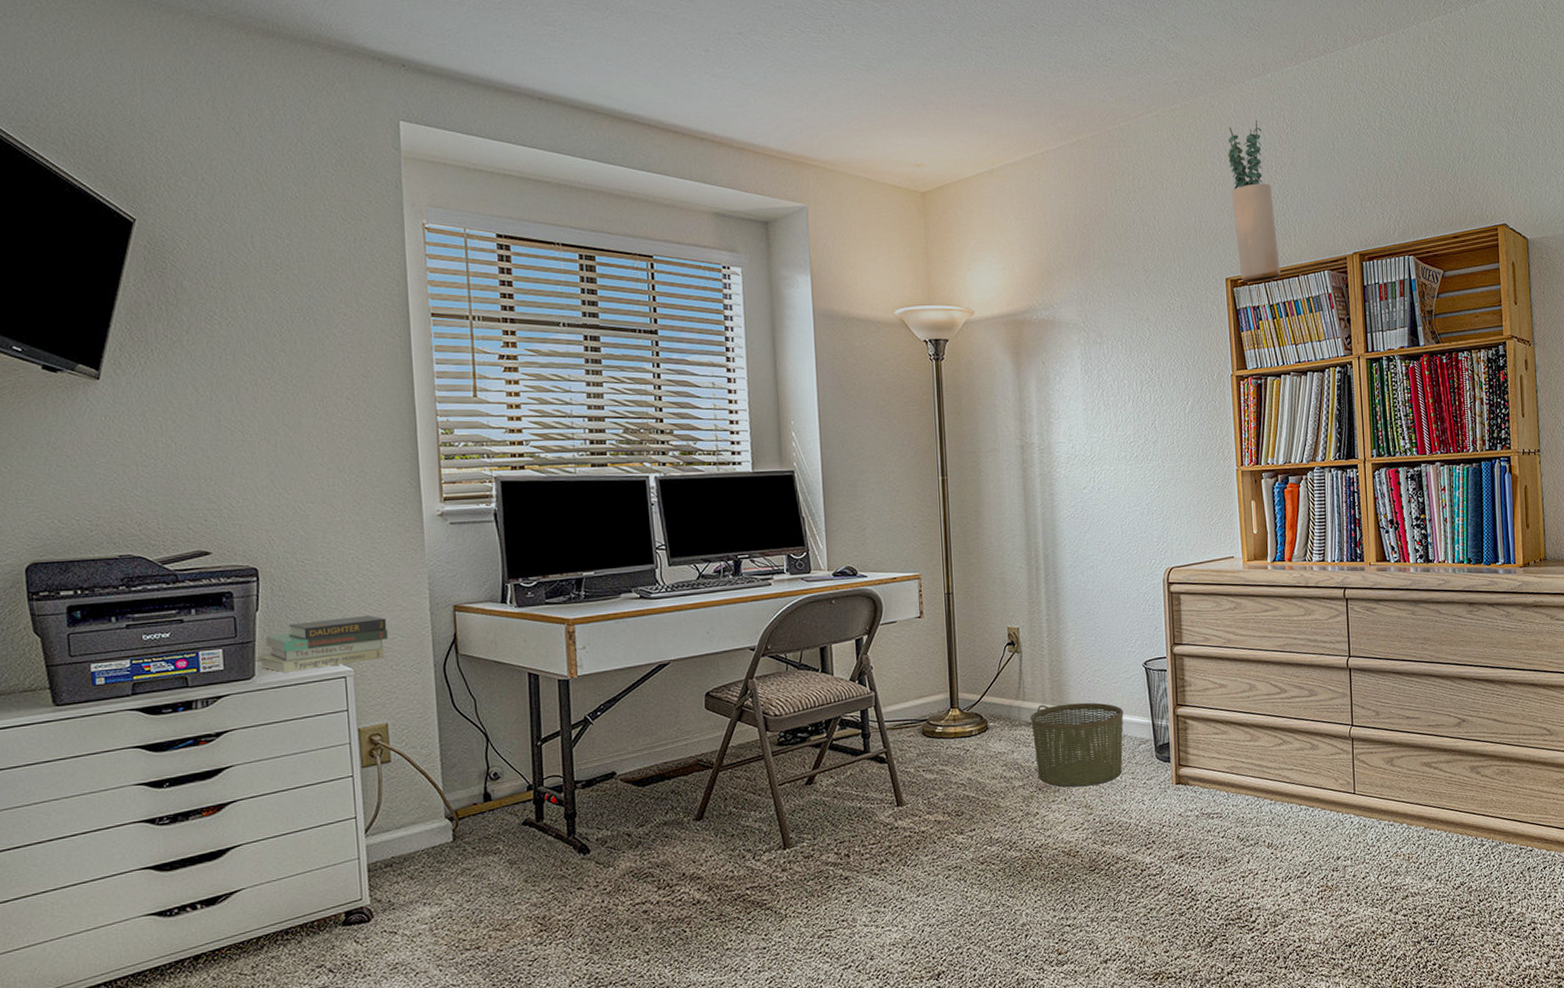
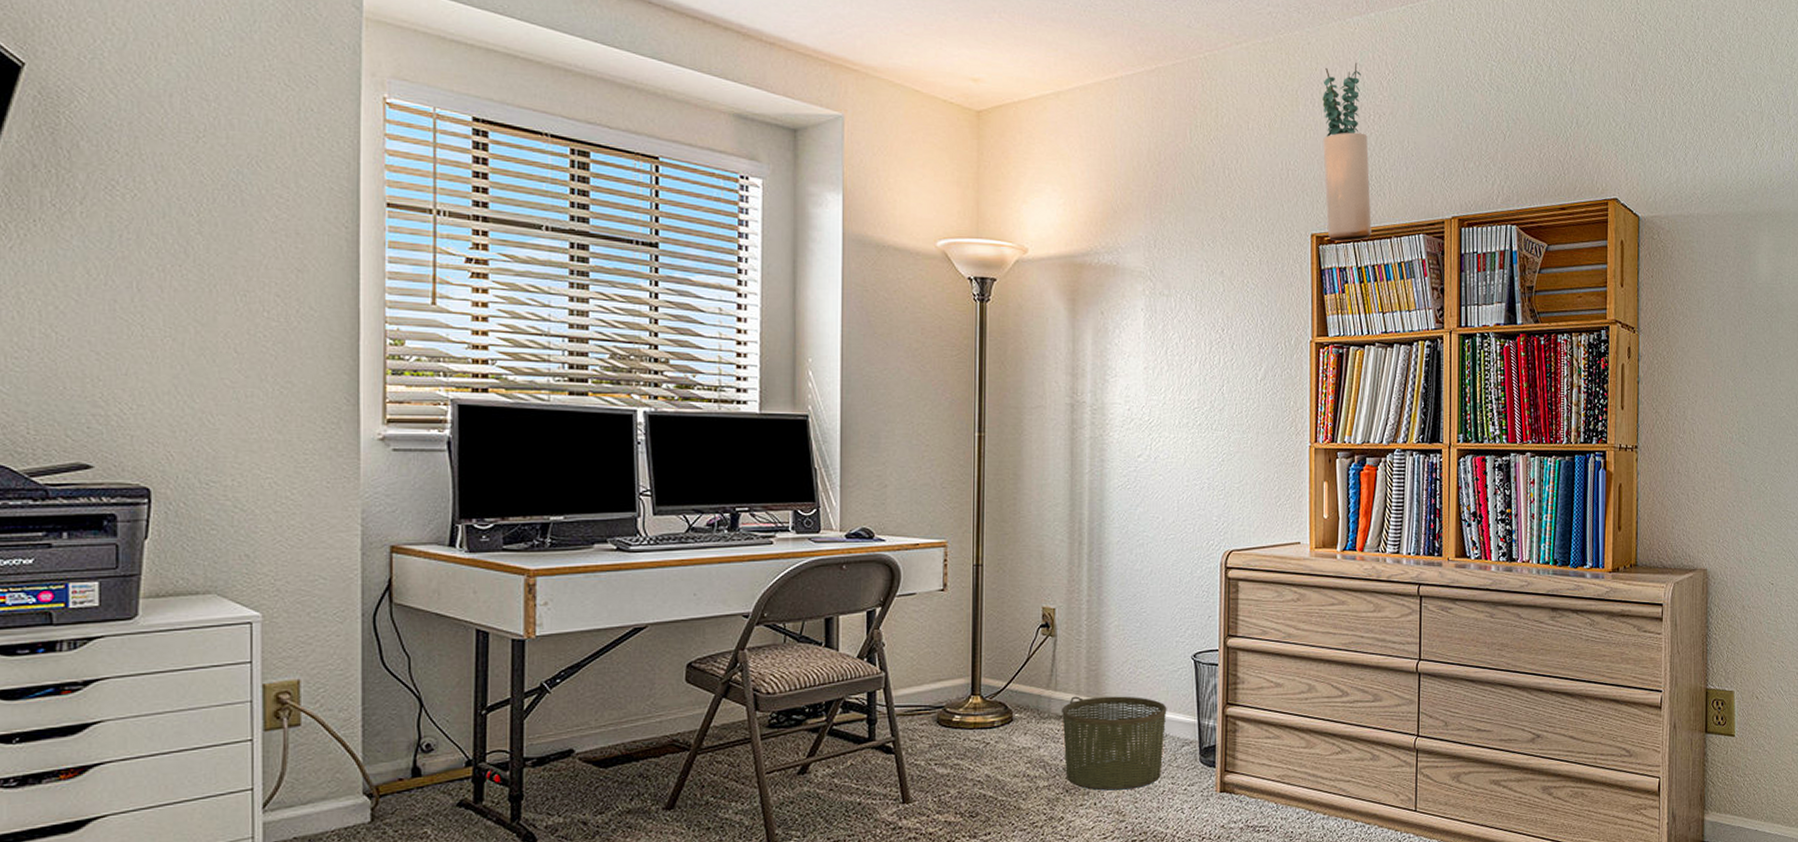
books: present [259,615,388,673] -> none [145,551,307,614]

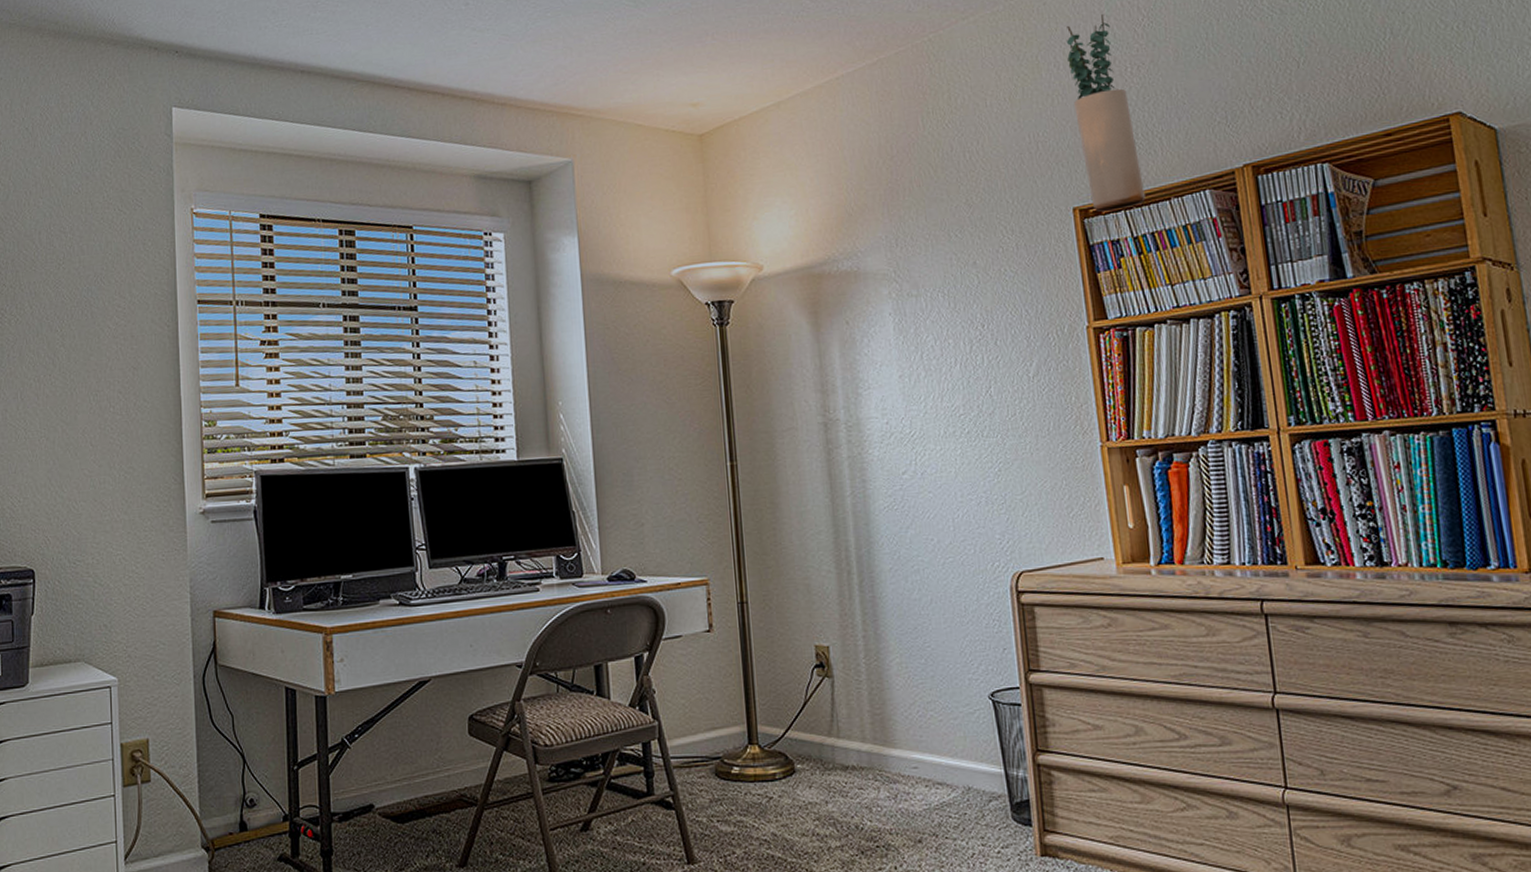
basket: present [1061,696,1167,791] -> none [846,743,969,853]

